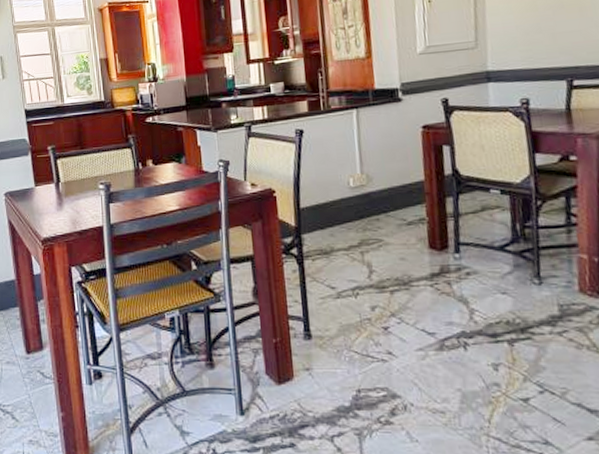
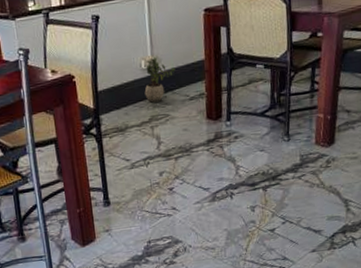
potted plant: none [352,175,389,225] -> present [144,56,175,103]

